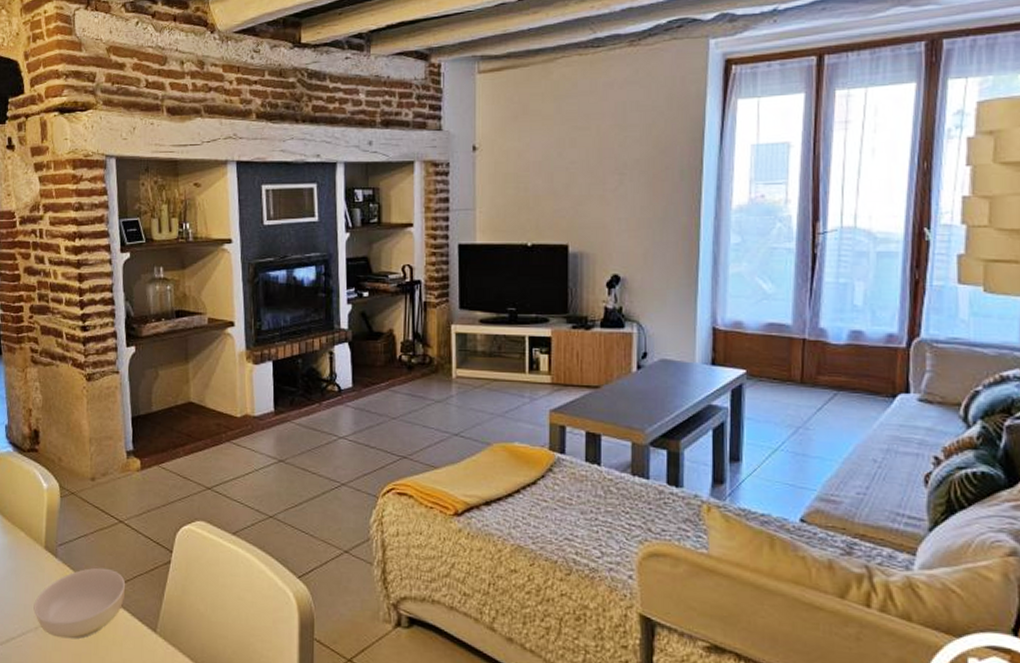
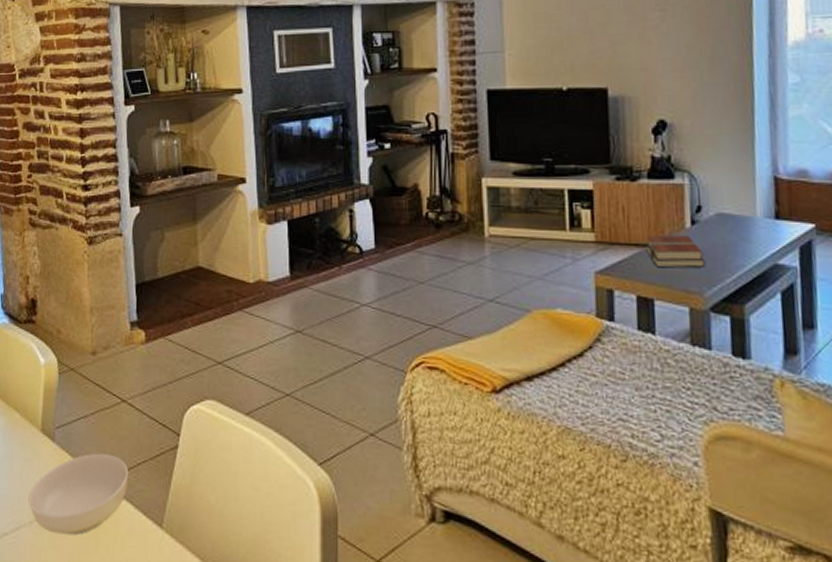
books: none [596,378,648,408] -> present [646,235,706,268]

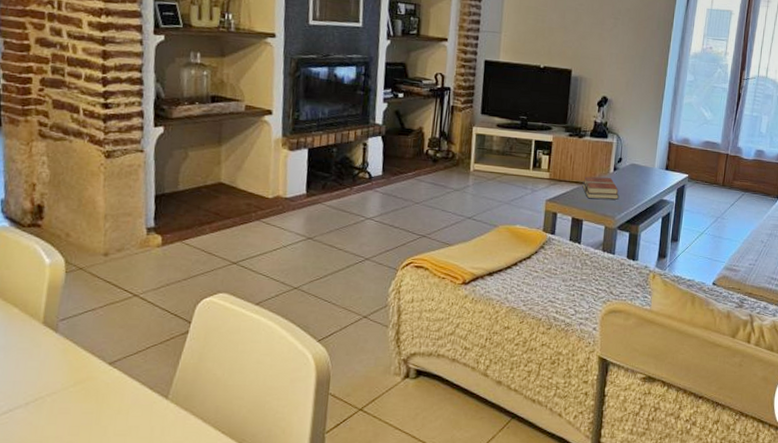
bowl: present [28,453,129,535] -> none [24,340,137,412]

